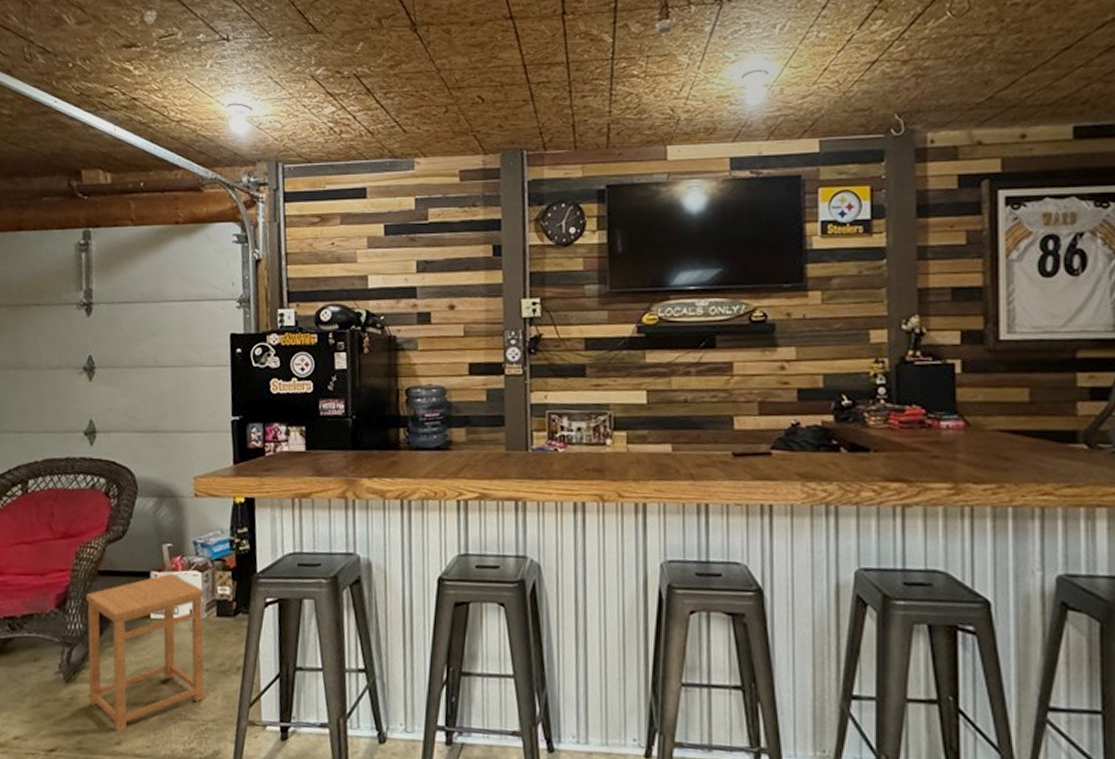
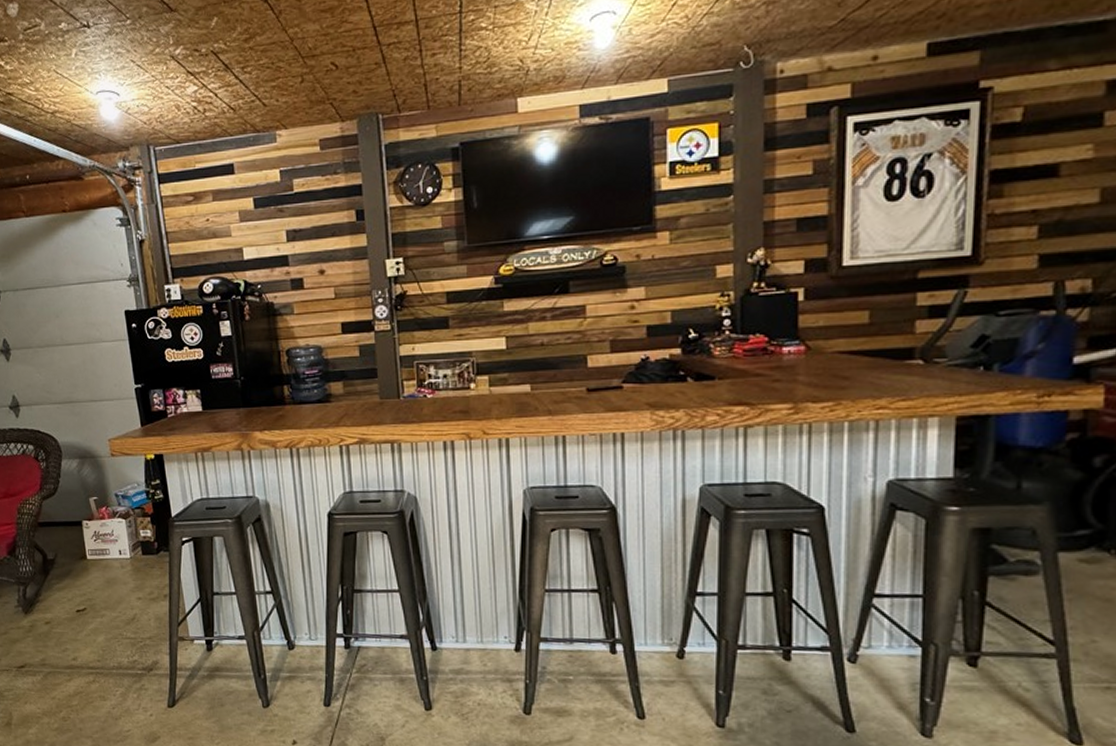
side table: present [85,573,205,732] -> none [31,521,140,651]

